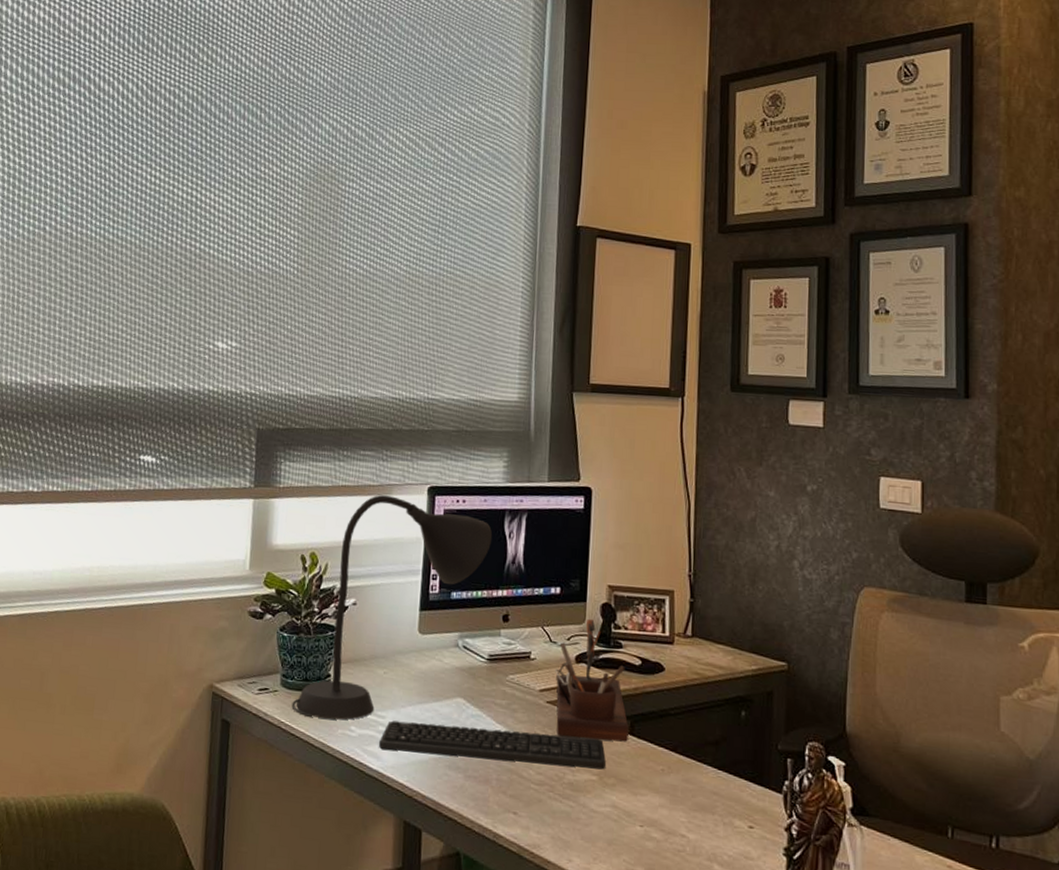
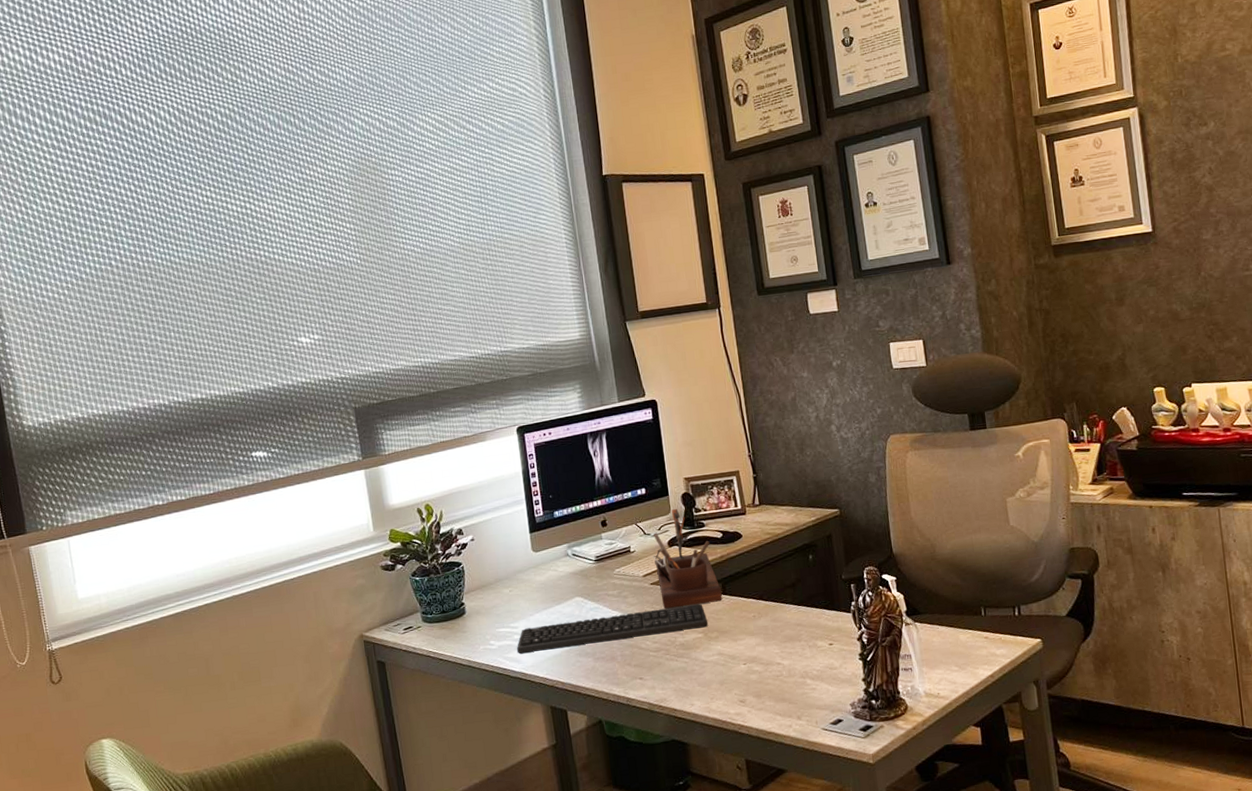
desk lamp: present [291,495,493,720] -> none [435,442,580,643]

